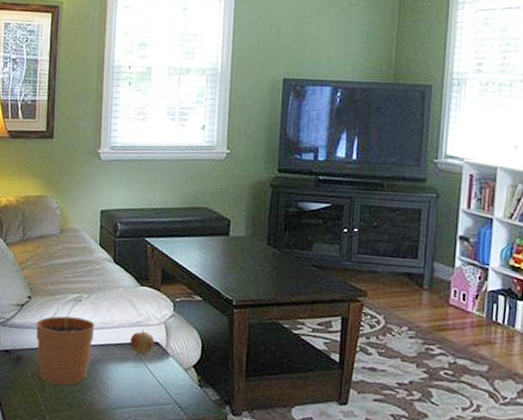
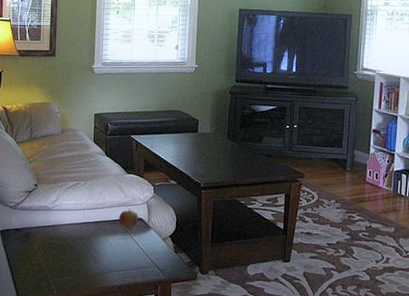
plant pot: present [36,298,95,386] -> none [41,185,90,256]

